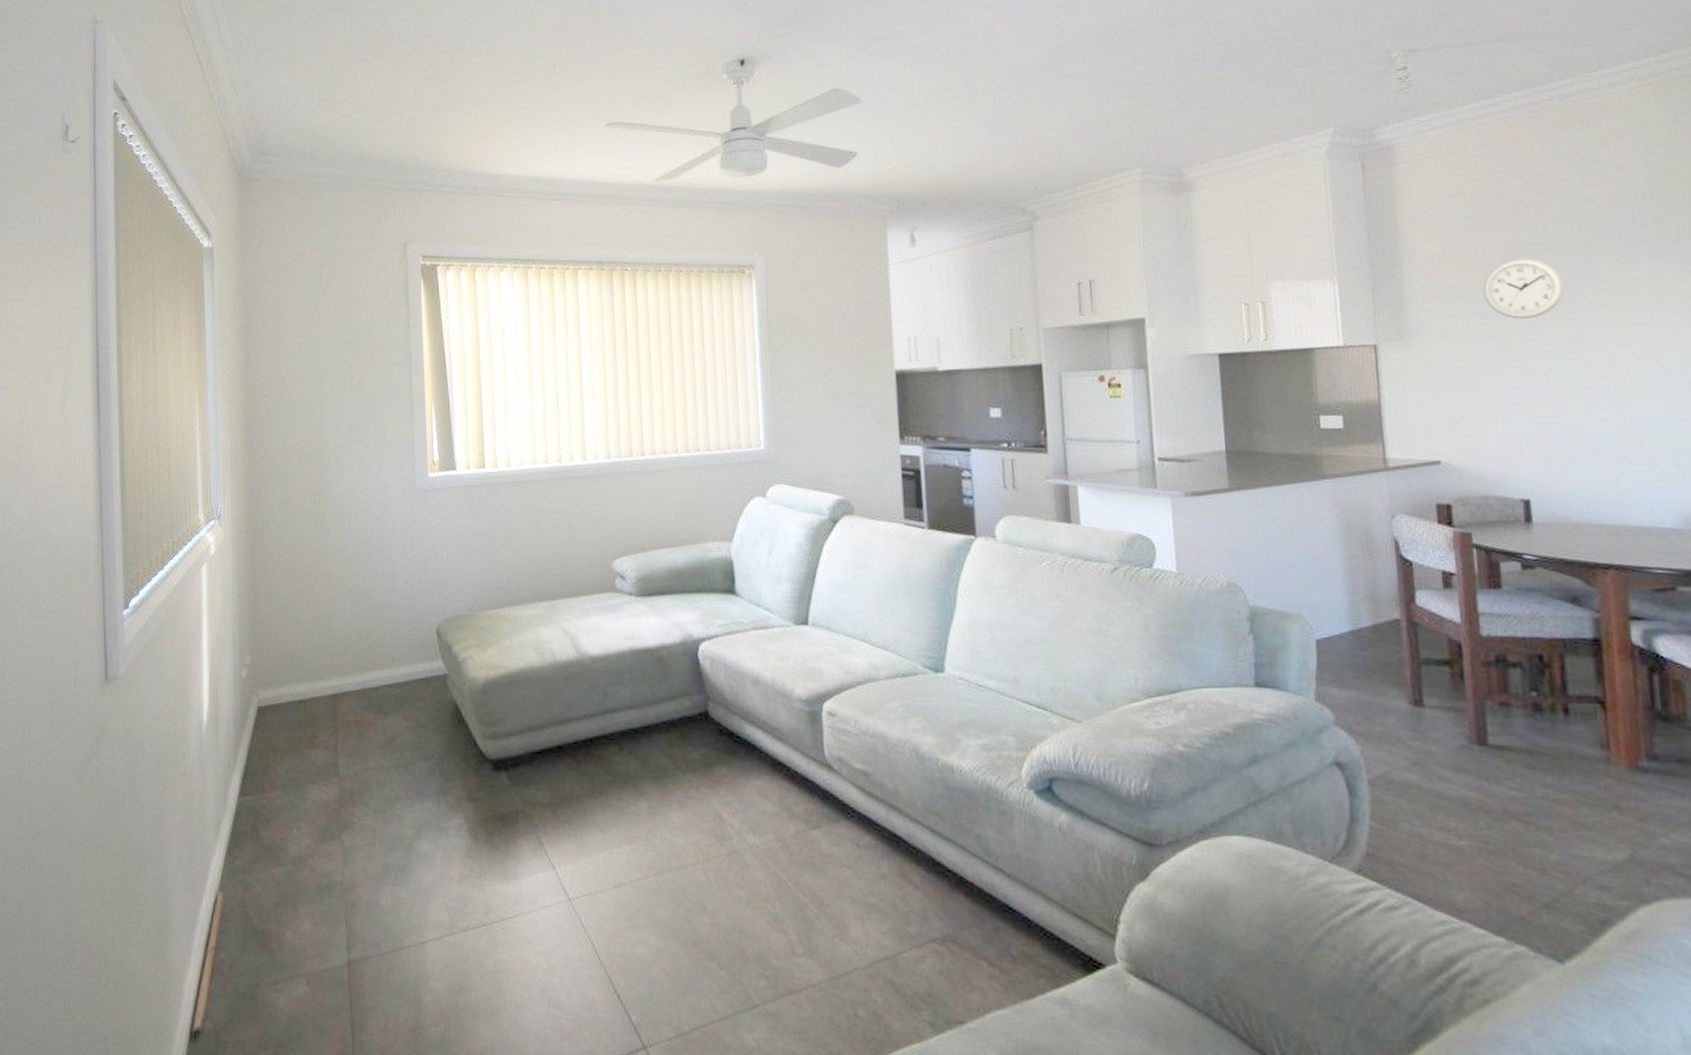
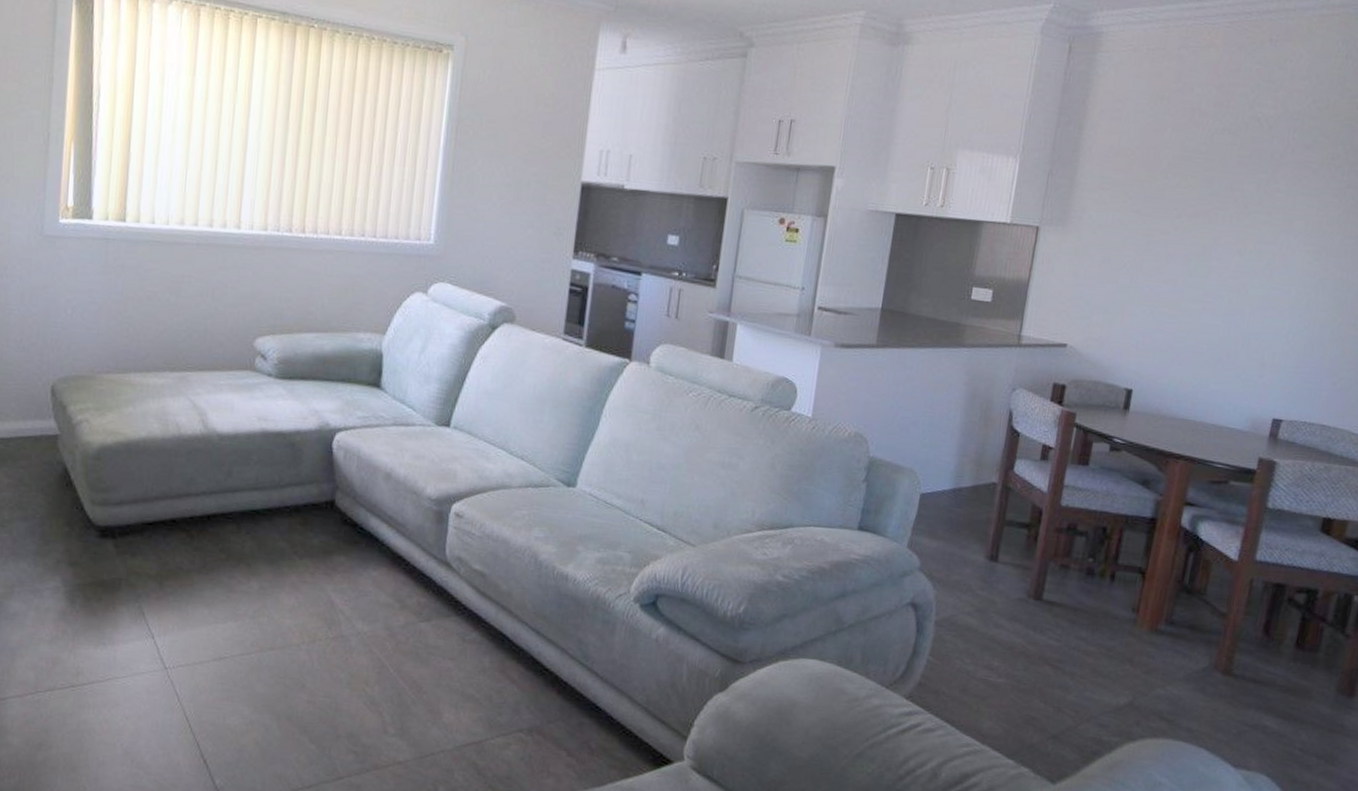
wall clock: present [1483,258,1565,319] -> none [1143,163,1214,223]

